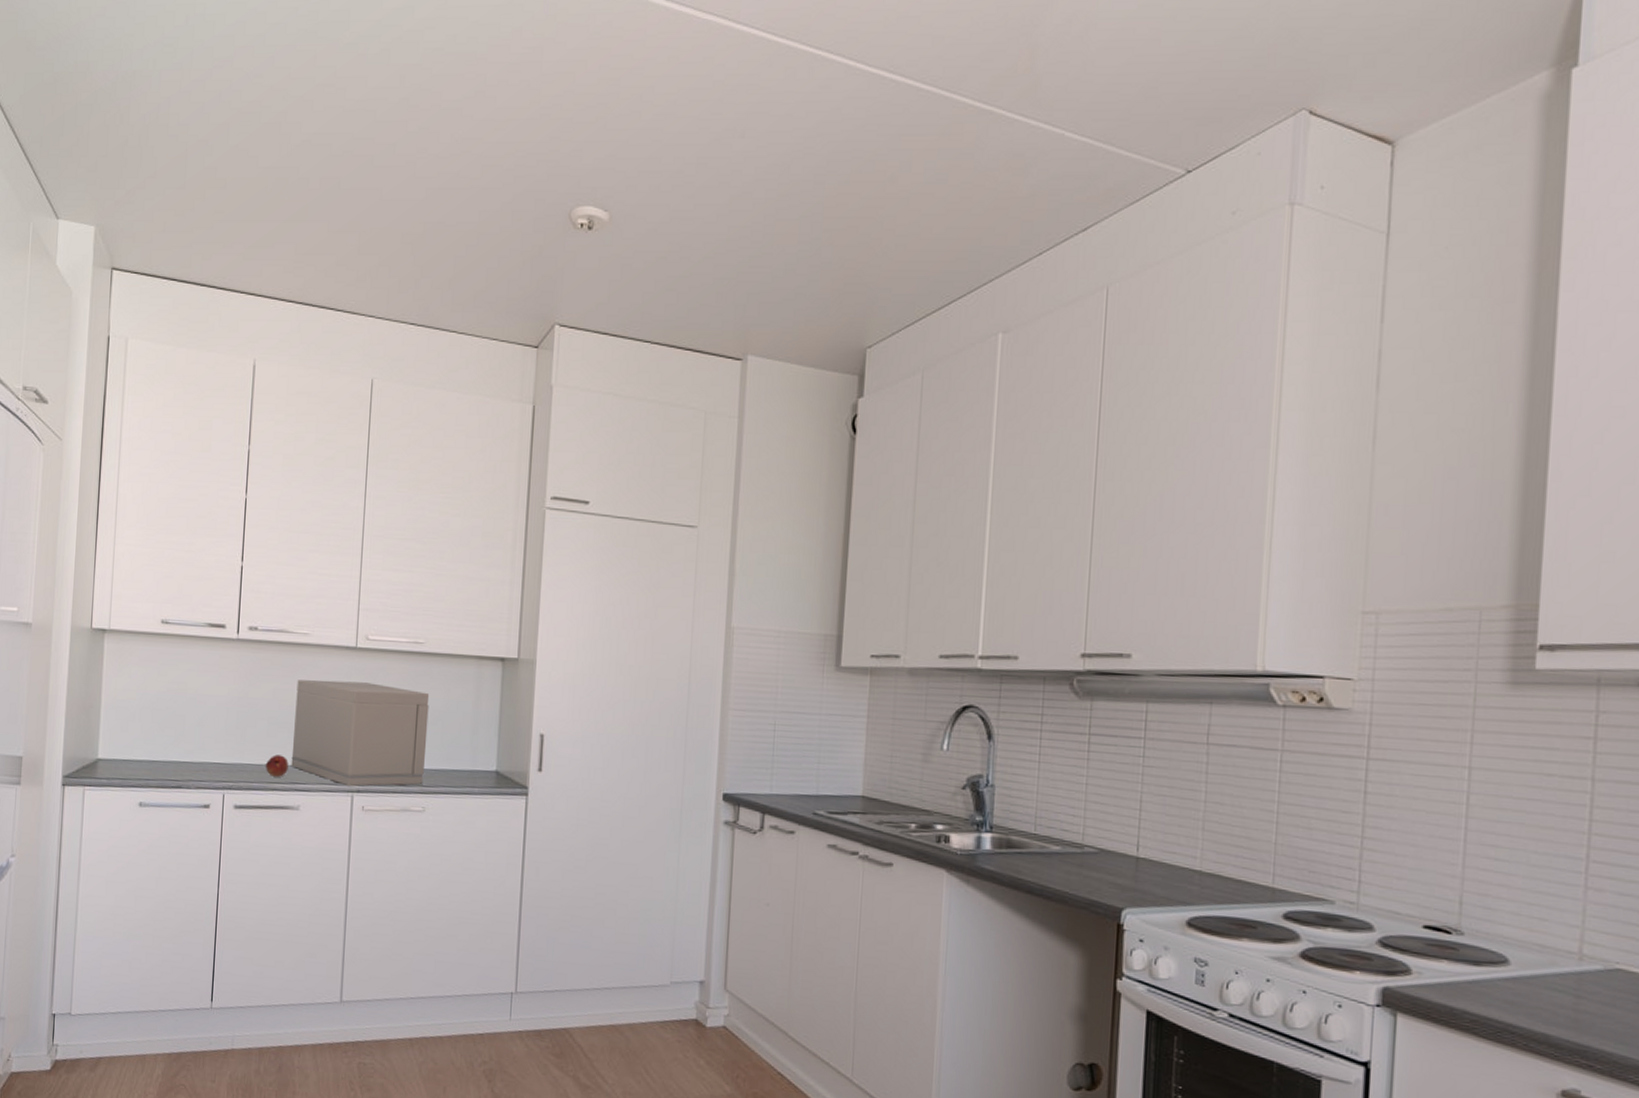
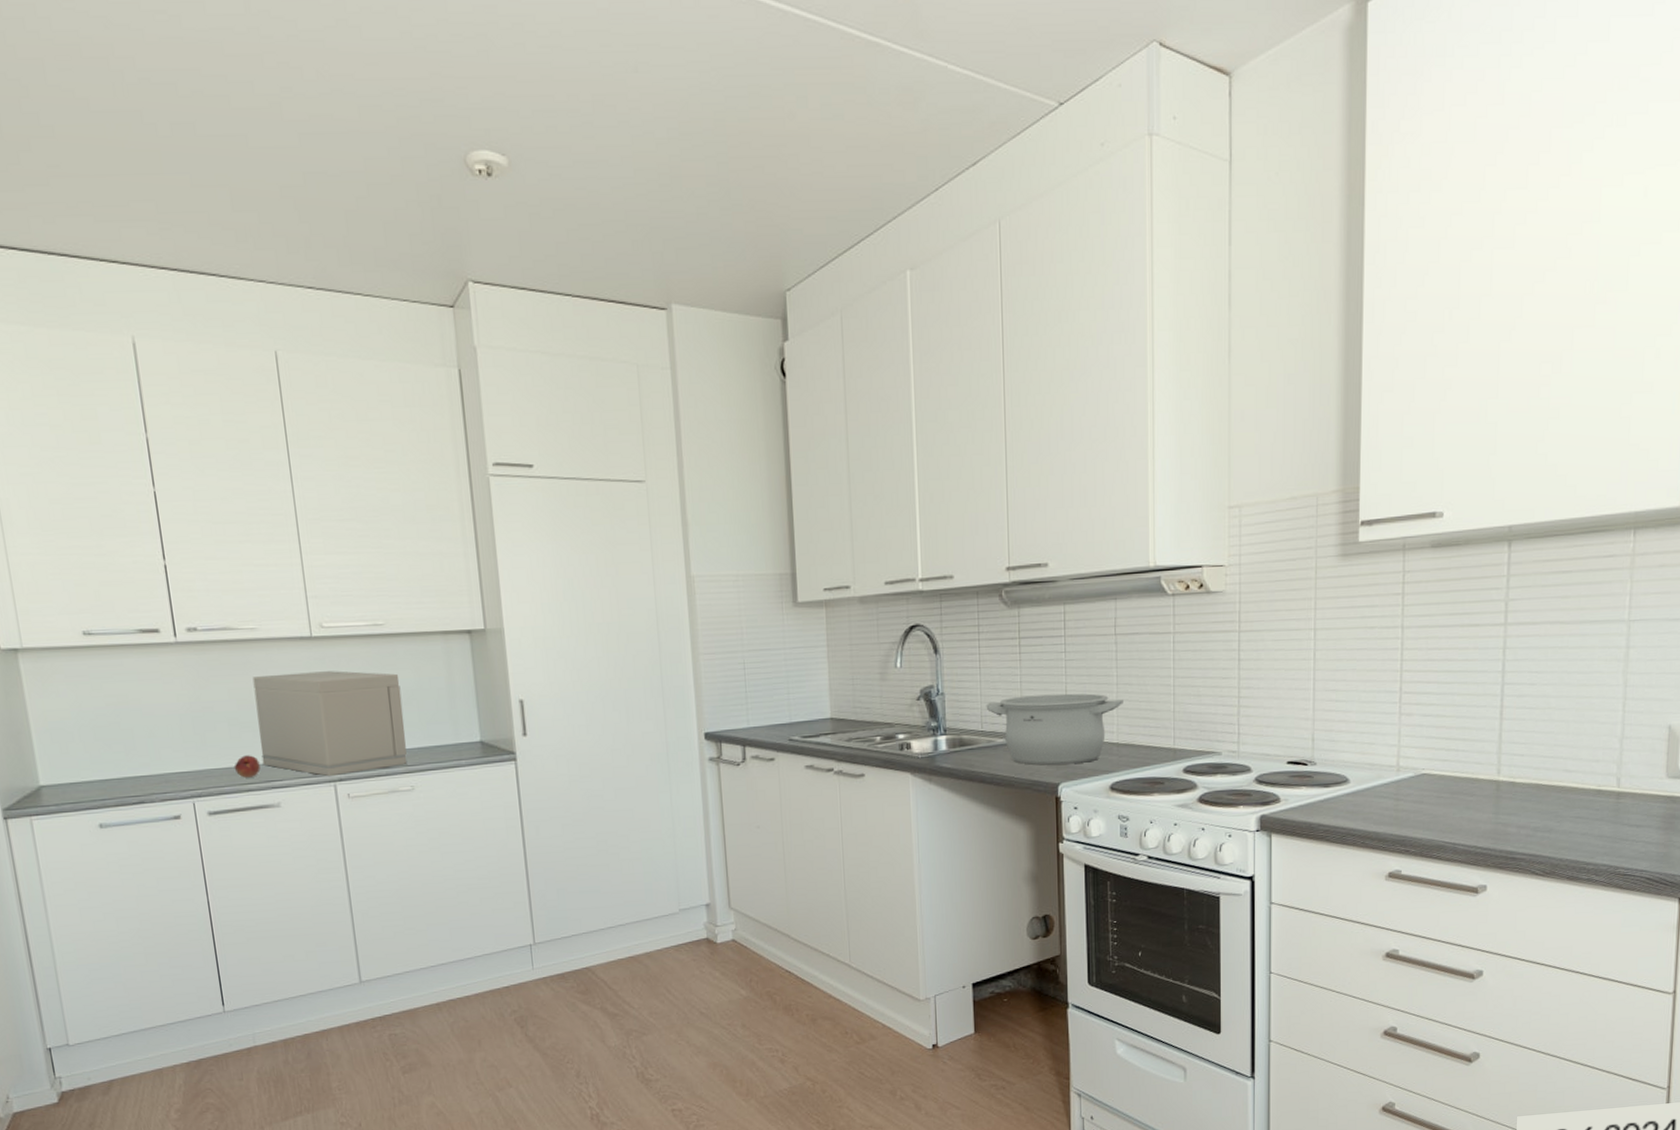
cooking pot: none [1042,800,1212,889] -> present [986,693,1123,766]

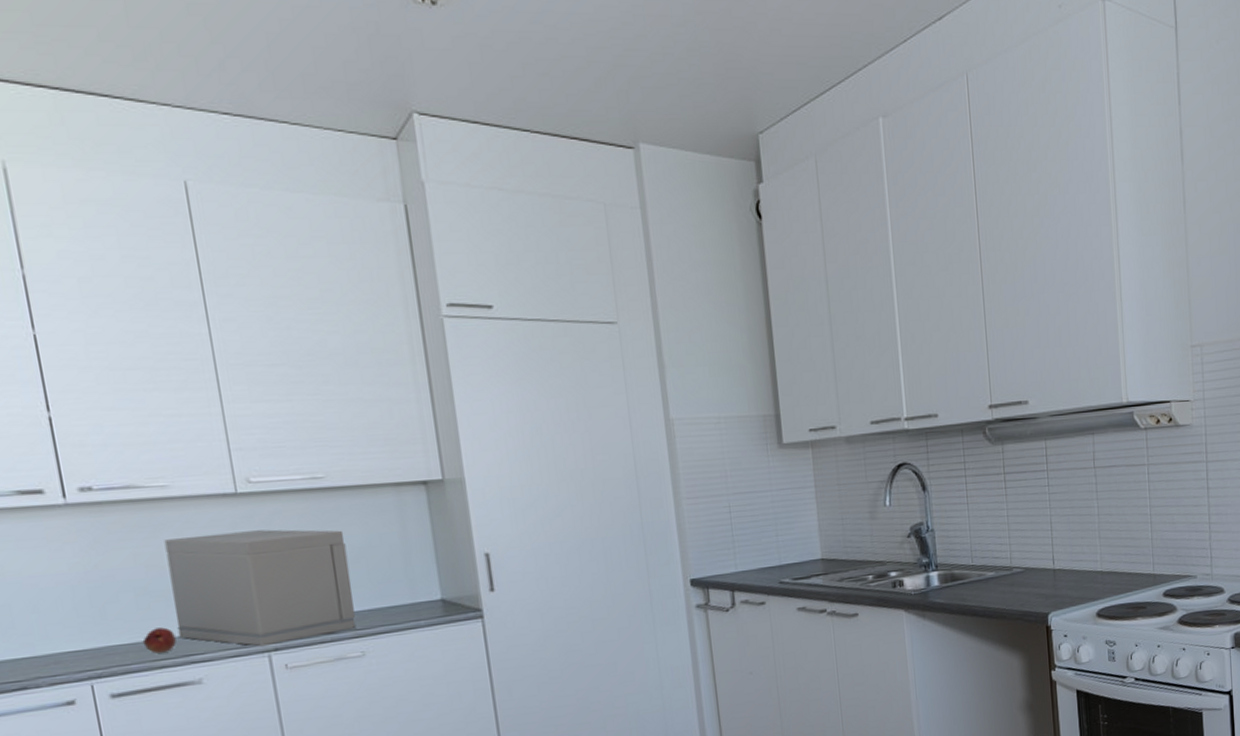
cooking pot: present [986,693,1123,766] -> none [975,524,1105,596]

